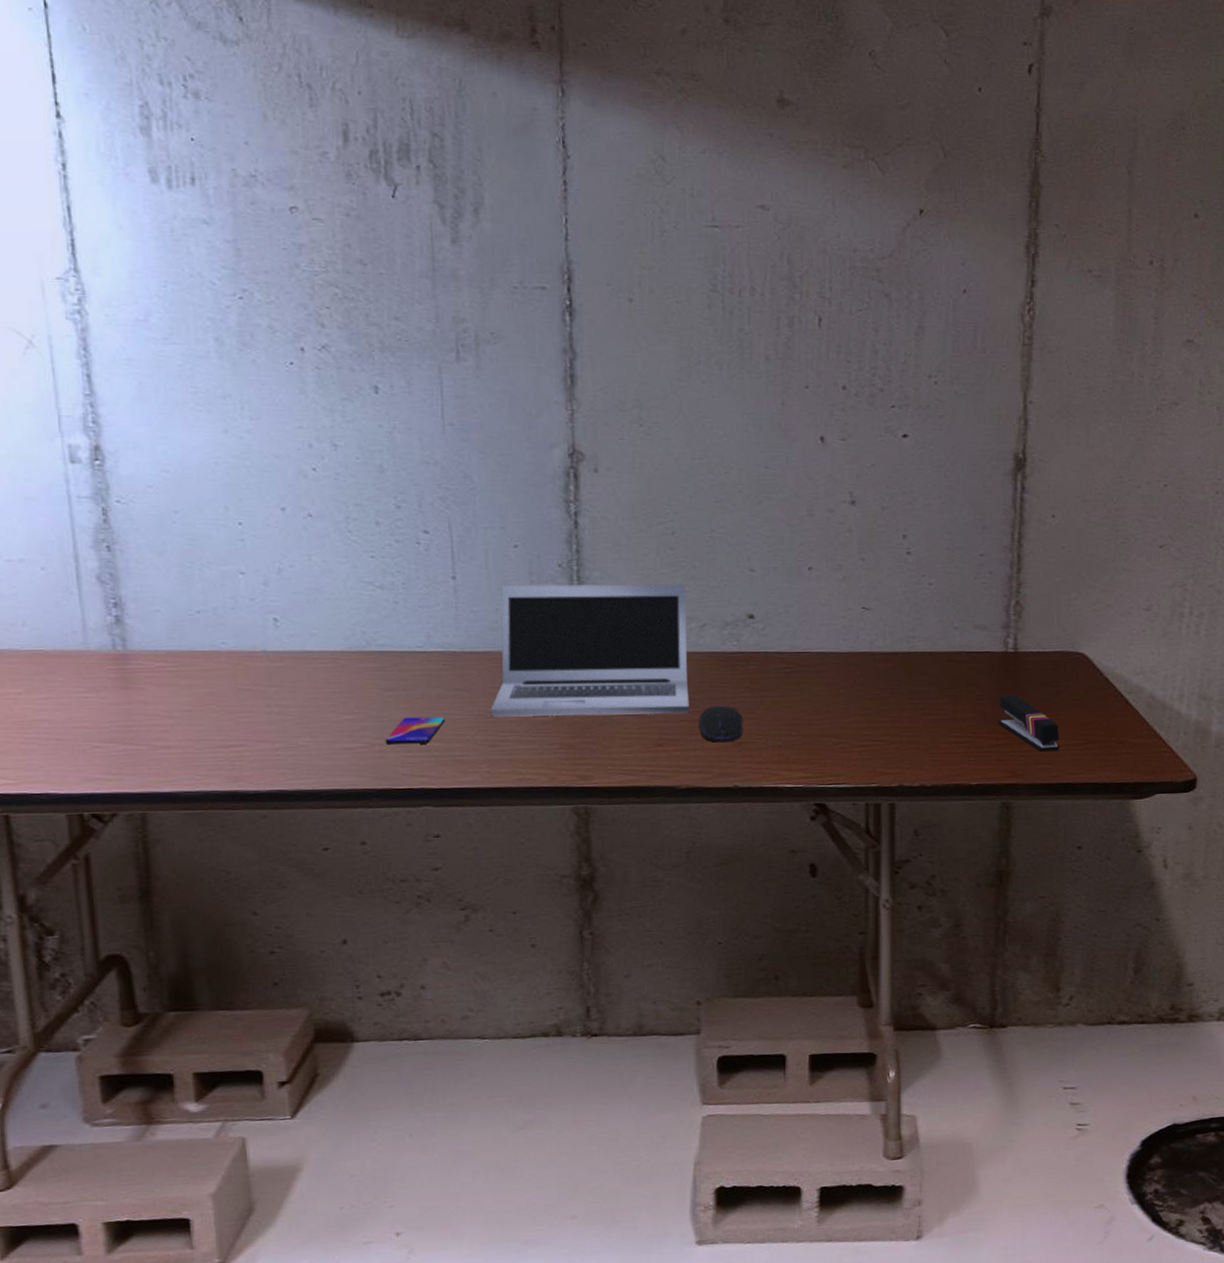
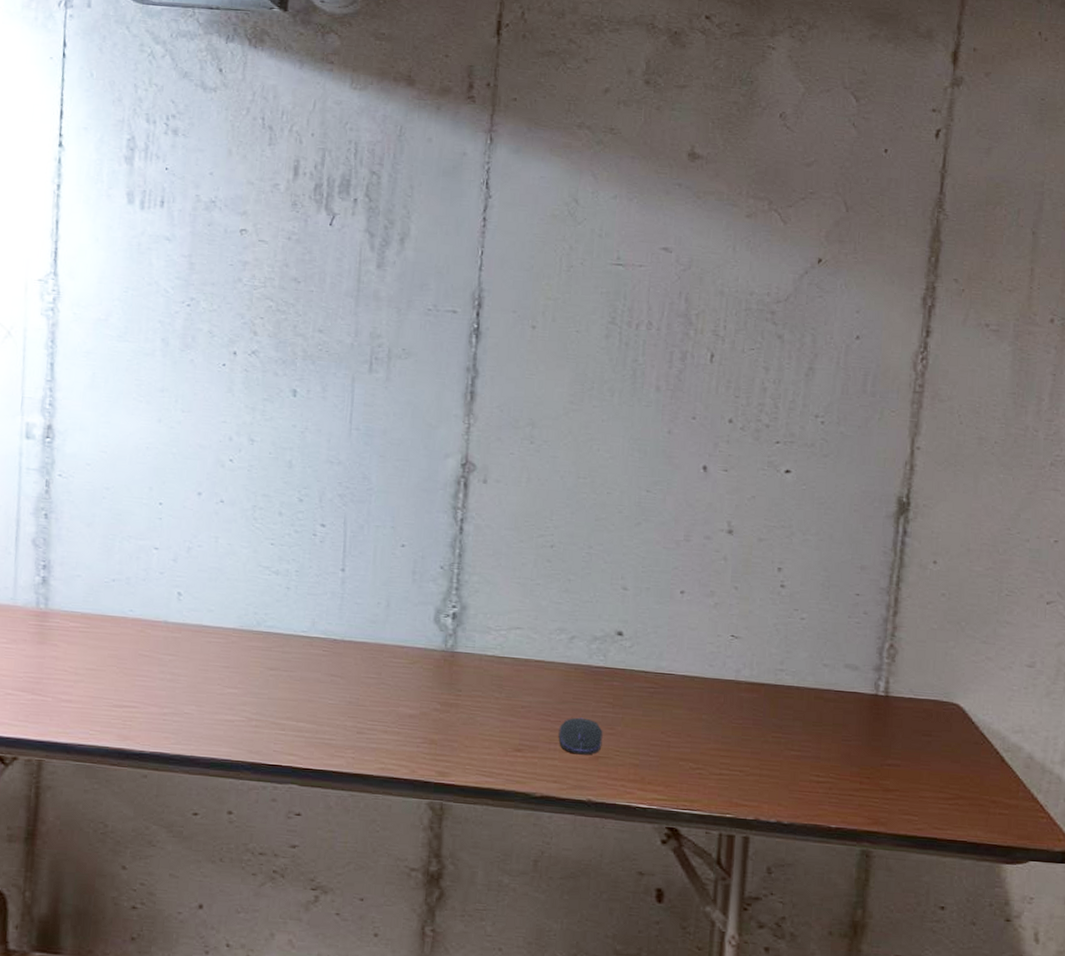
smartphone: present [385,716,445,745] -> none [262,697,319,724]
laptop: present [490,583,689,717] -> none [361,581,559,722]
stapler: present [998,695,1060,752] -> none [863,739,928,802]

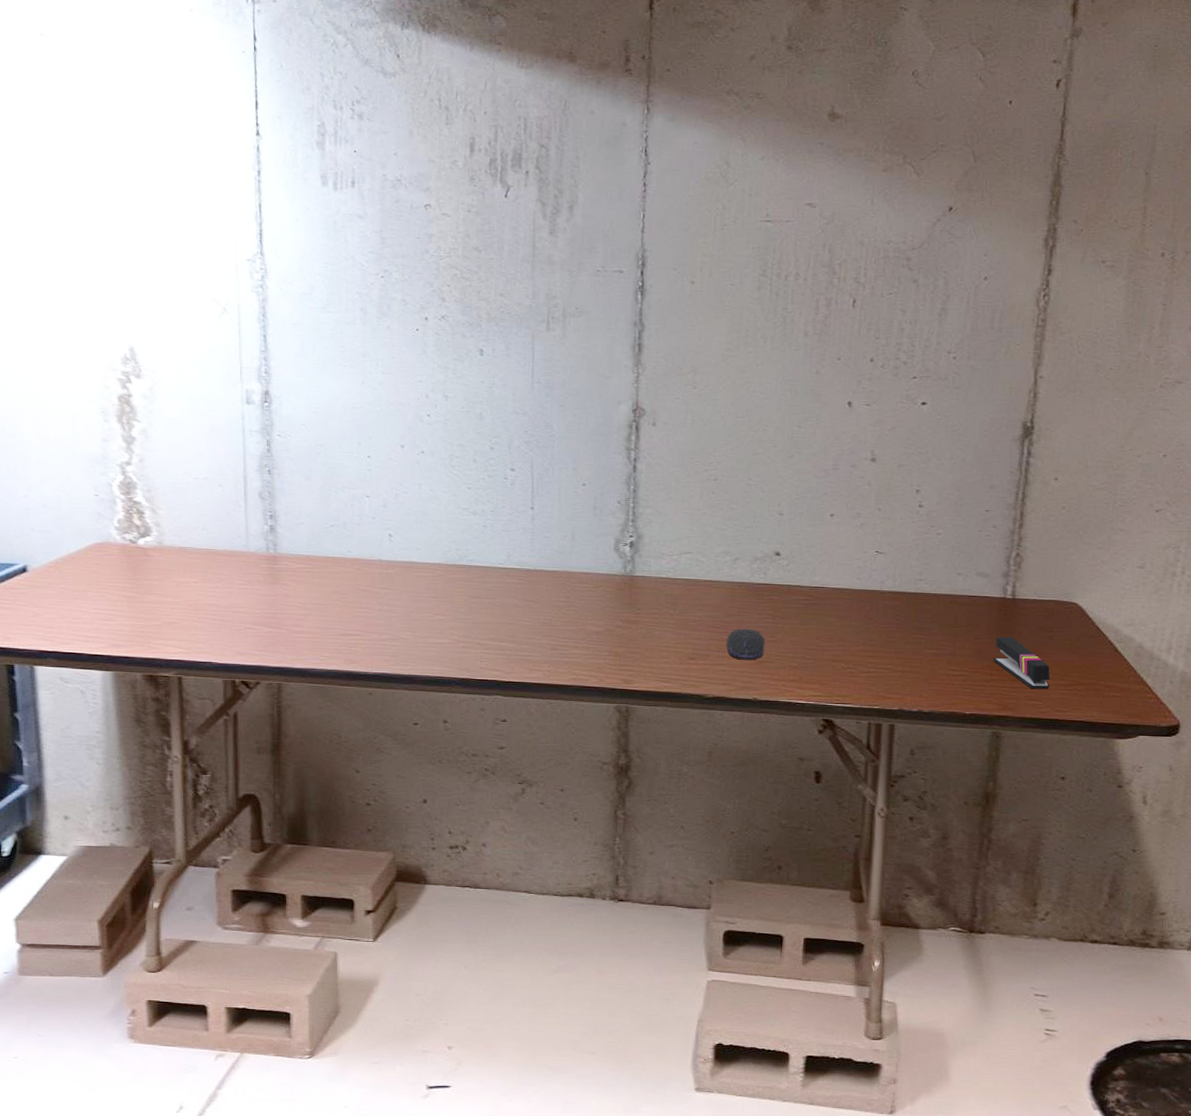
stapler: none [863,739,928,802] -> present [993,636,1050,689]

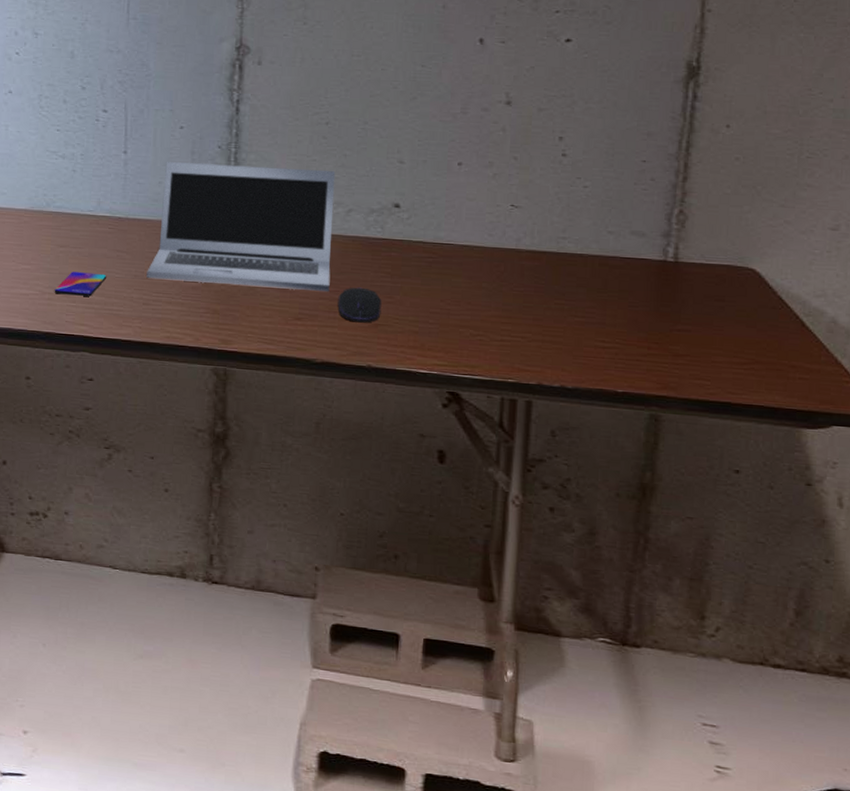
smartphone: none [468,621,517,644] -> present [54,272,107,296]
laptop: none [554,517,723,633] -> present [146,162,336,291]
stapler: present [993,636,1050,689] -> none [651,304,721,367]

